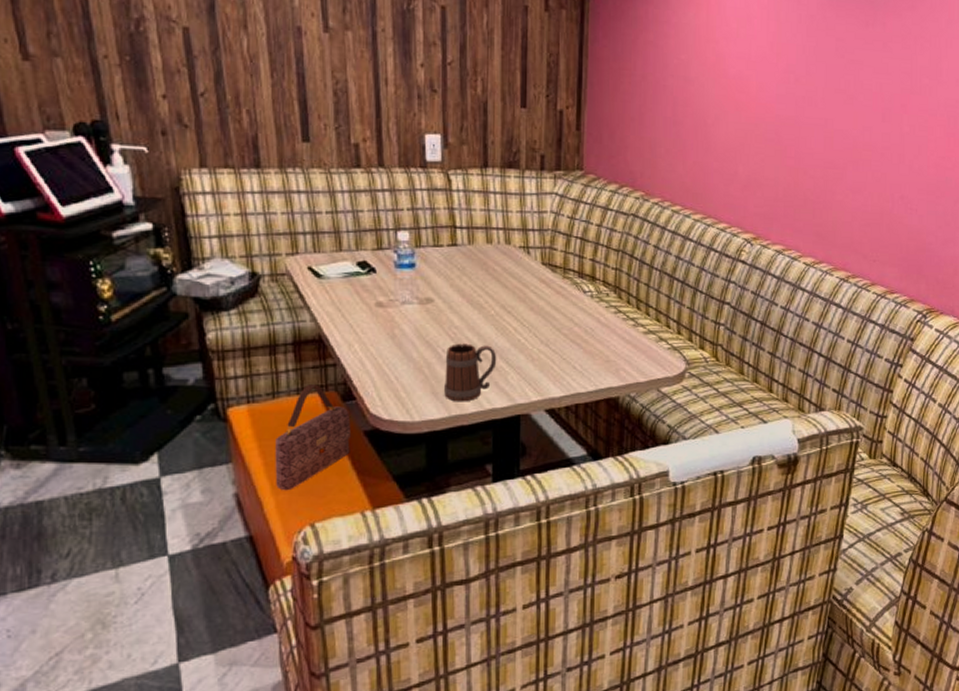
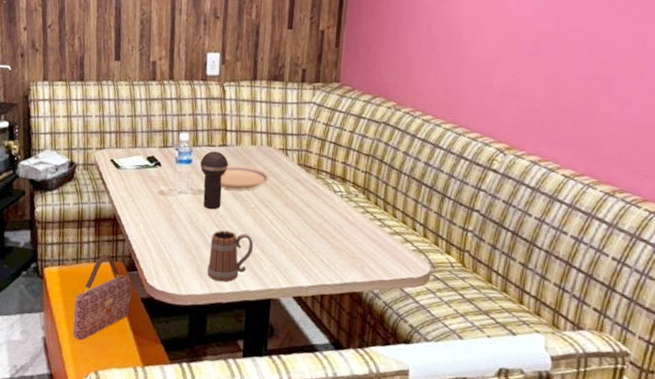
microphone: none [426,252,461,321] -> present [200,151,229,210]
plate: none [452,267,510,295] -> present [220,164,270,190]

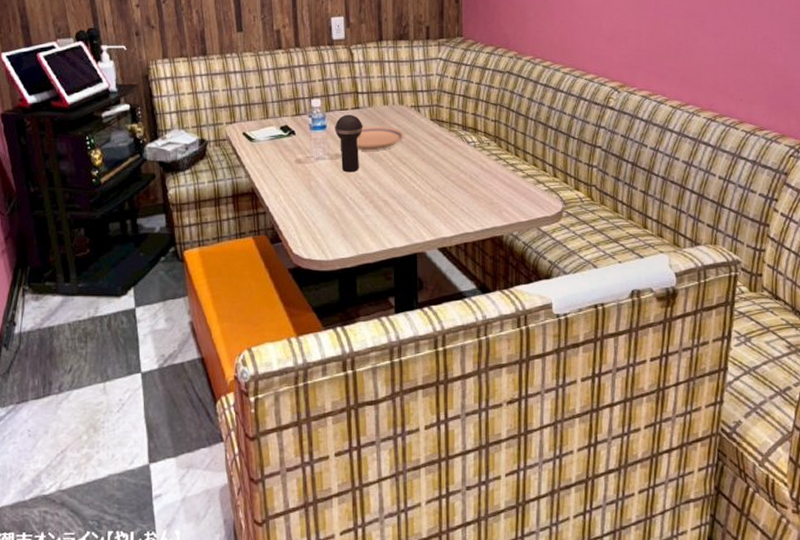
handbag: present [73,254,132,341] -> none [220,229,278,320]
beer mug: present [207,230,254,282] -> none [352,192,396,243]

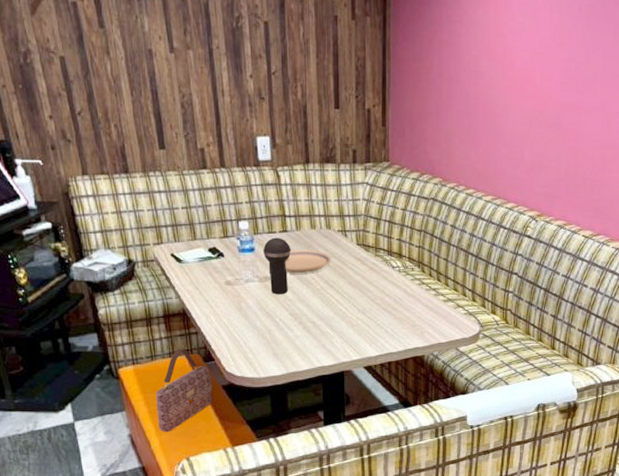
handbag: none [220,229,278,320] -> present [156,348,213,432]

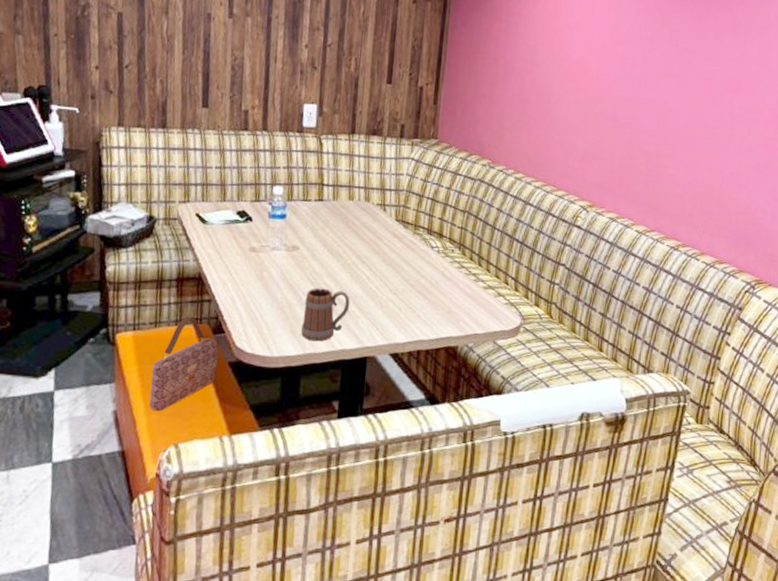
microphone: present [263,237,292,295] -> none [295,205,326,267]
beer mug: none [282,313,324,361] -> present [301,288,351,342]
plate: present [285,249,331,273] -> none [316,219,367,246]

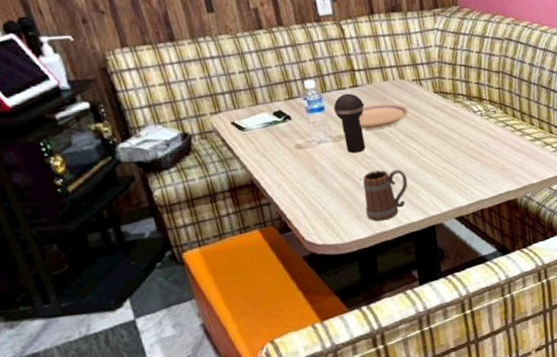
handbag: present [149,316,219,412] -> none [228,222,294,317]
microphone: none [295,205,326,267] -> present [333,93,365,153]
plate: none [316,219,367,246] -> present [359,102,409,129]

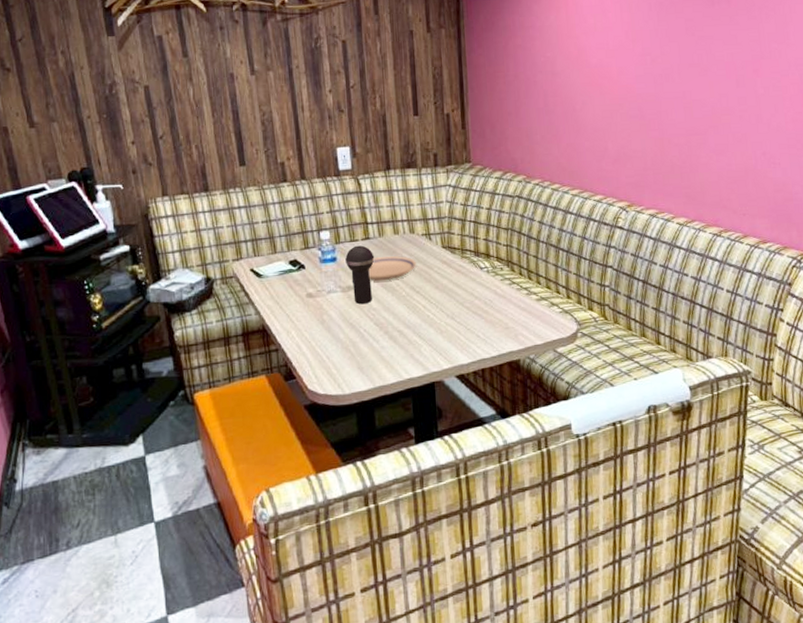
beer mug: present [362,169,408,221] -> none [367,322,411,375]

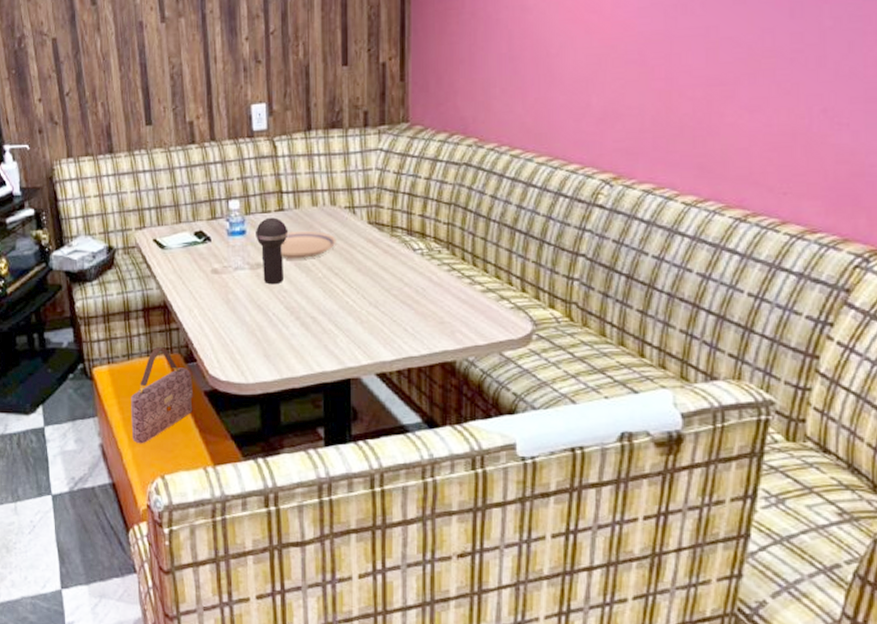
handbag: none [233,367,294,462] -> present [131,346,193,444]

